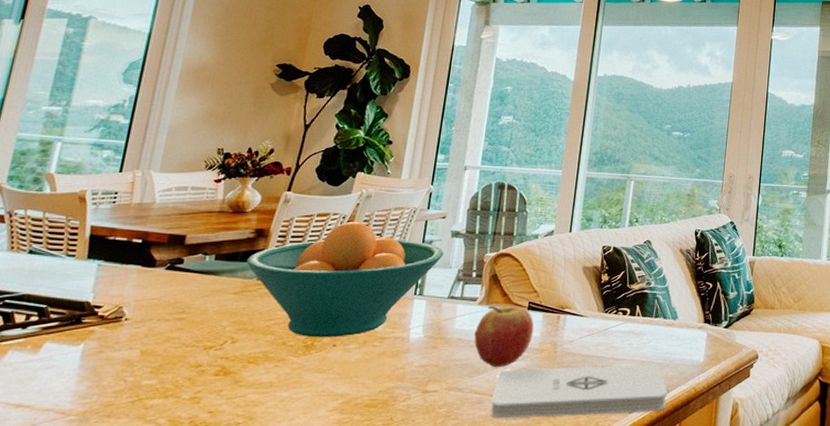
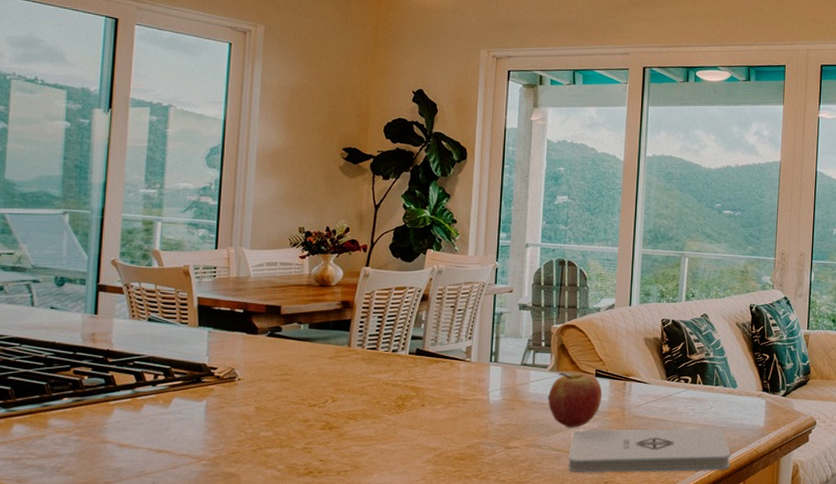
fruit bowl: present [246,221,444,338] -> none [336,294,513,398]

